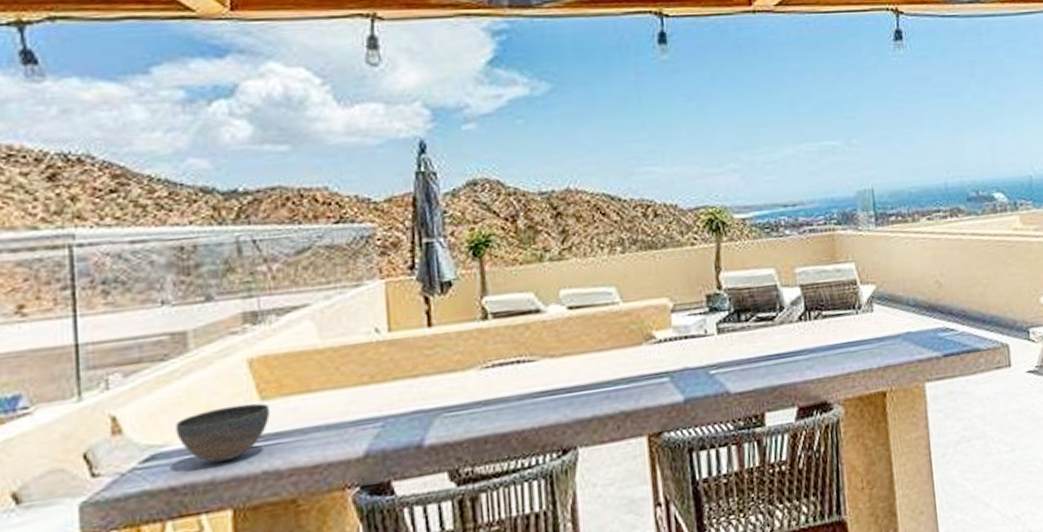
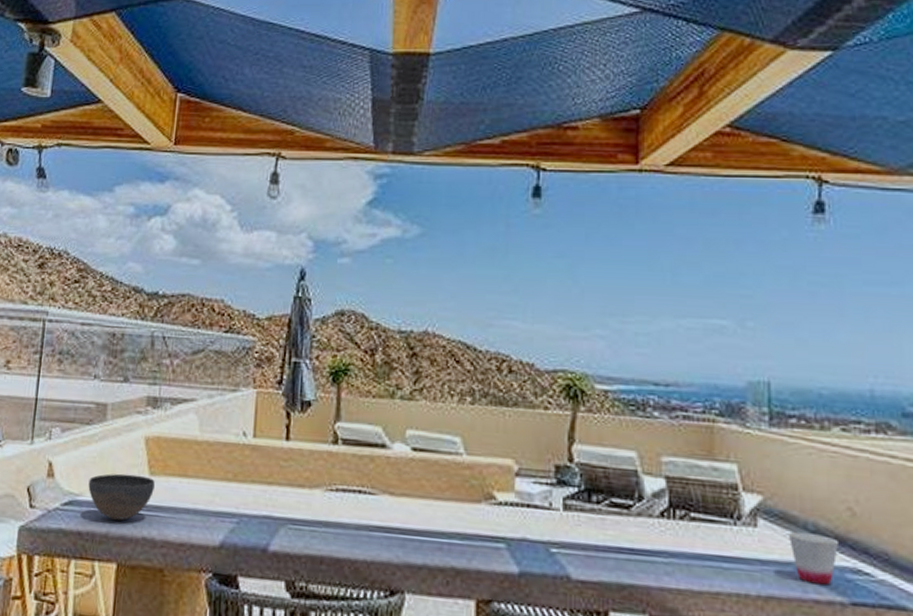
cup: none [896,307,932,348] -> present [787,532,840,586]

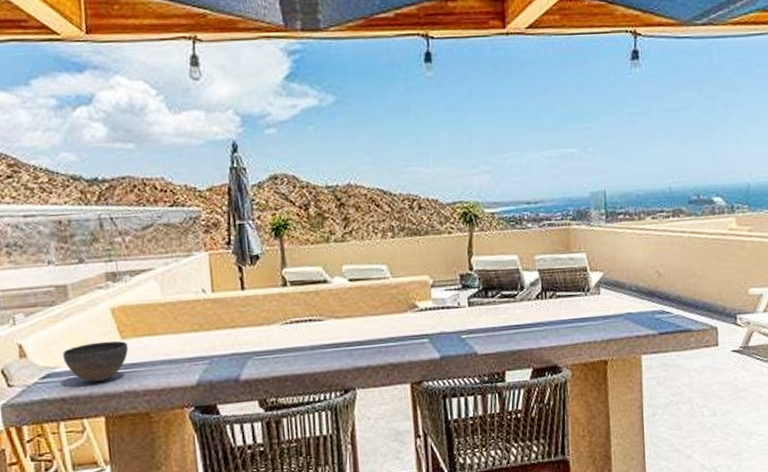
cup: present [787,532,840,586] -> none [619,292,652,326]

